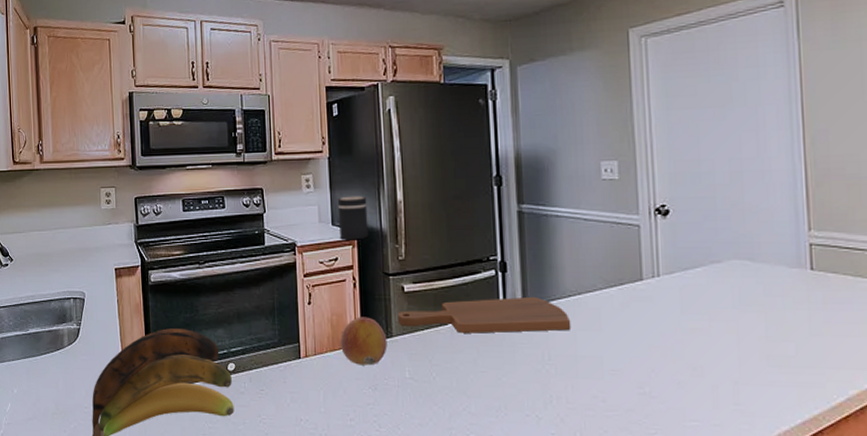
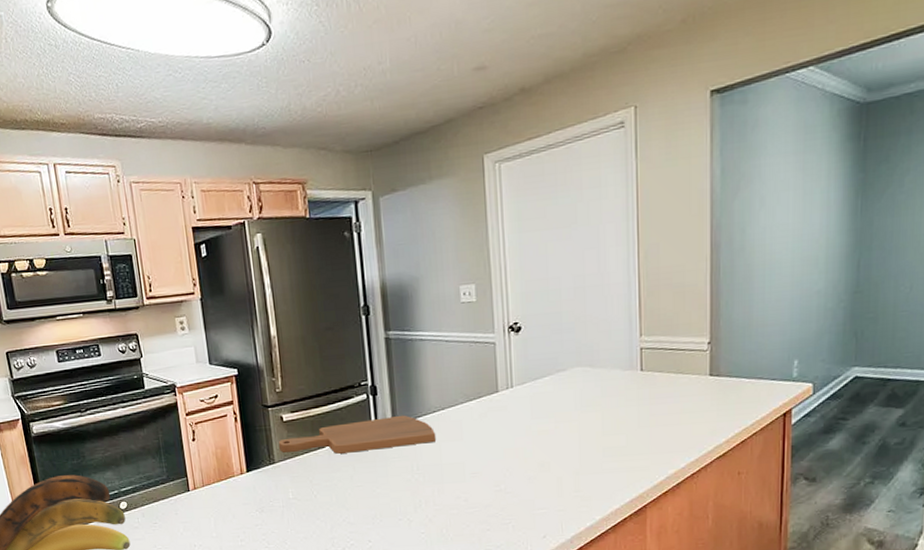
cylinder: present [337,196,369,240] -> none [212,334,246,378]
fruit: present [340,317,387,366] -> none [226,447,271,492]

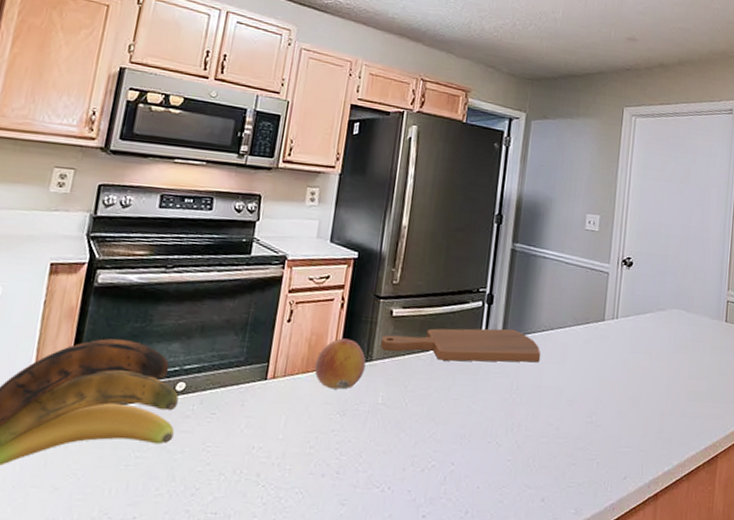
fruit: none [226,447,271,492] -> present [314,338,366,390]

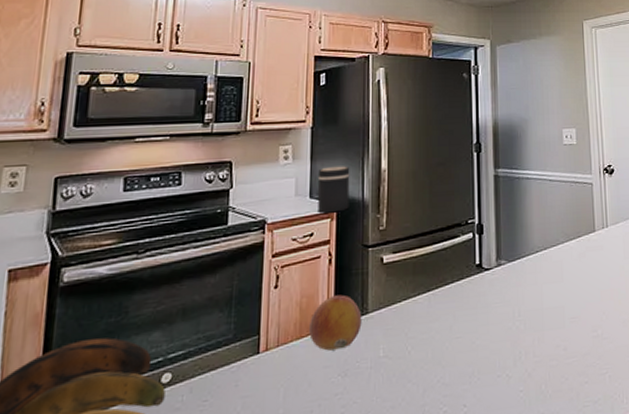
cylinder: none [336,215,372,260] -> present [317,166,350,214]
cutting board: present [381,328,541,363] -> none [376,255,539,302]

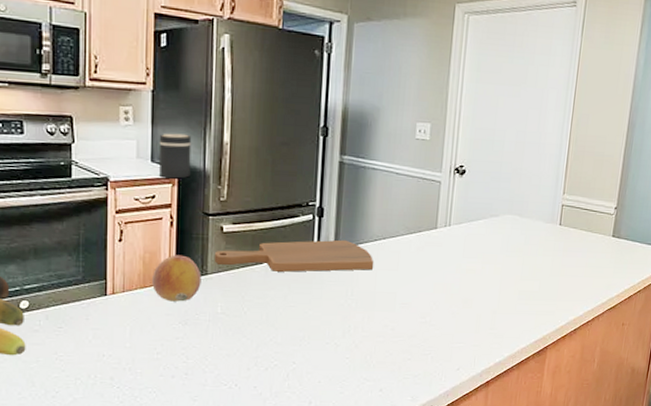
cutting board: none [376,255,539,302] -> present [215,239,374,272]

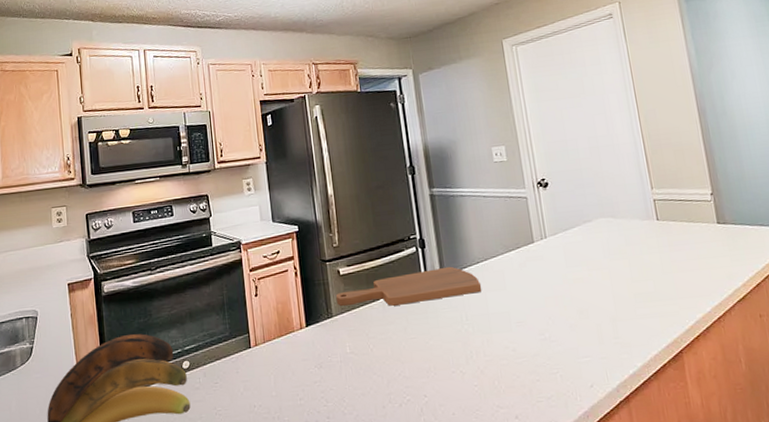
fruit: present [152,255,202,302] -> none [286,301,329,347]
cylinder: present [159,133,192,179] -> none [276,193,306,235]

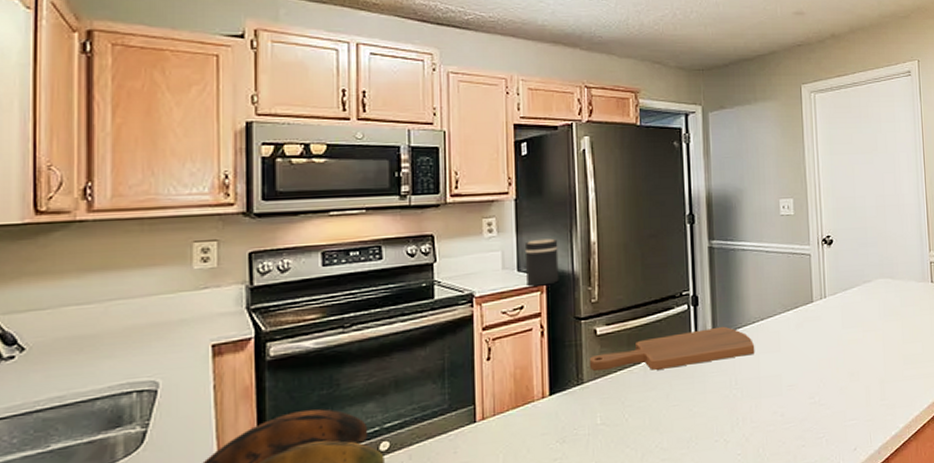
cylinder: none [276,193,306,235] -> present [524,238,559,287]

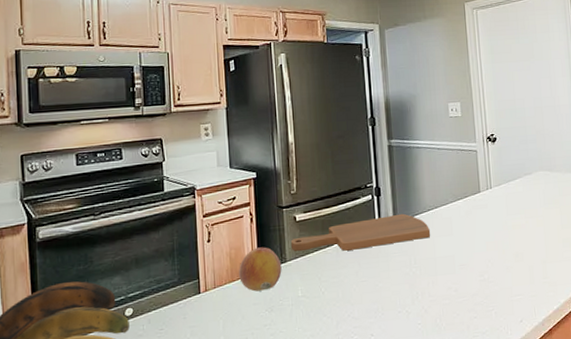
cylinder: present [524,238,559,287] -> none [235,140,264,181]
fruit: none [525,366,578,419] -> present [239,247,282,292]

